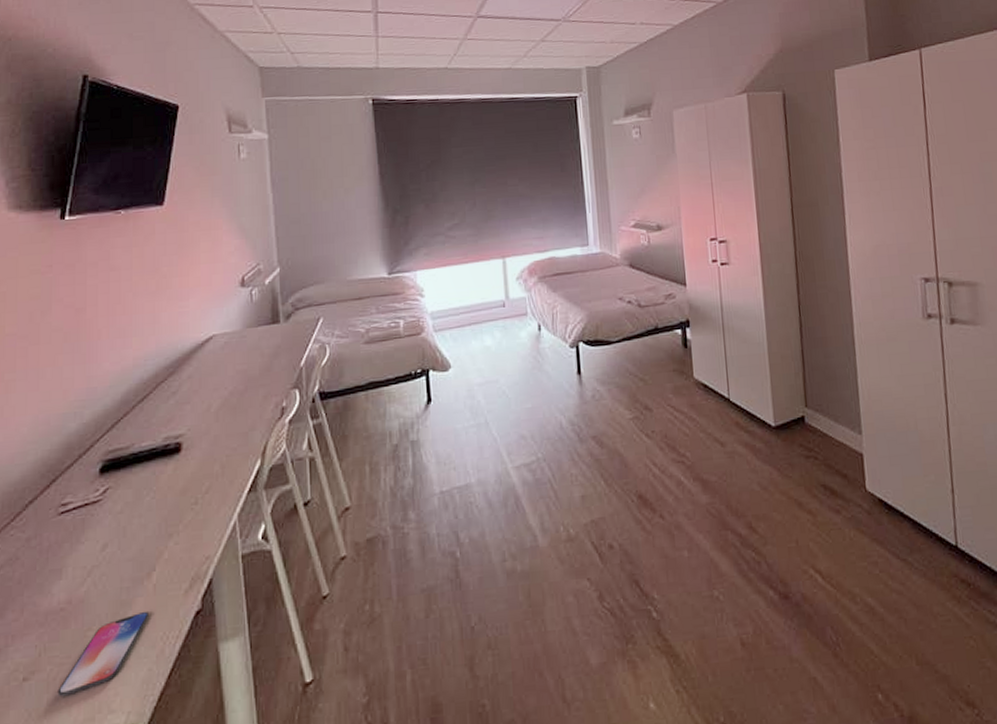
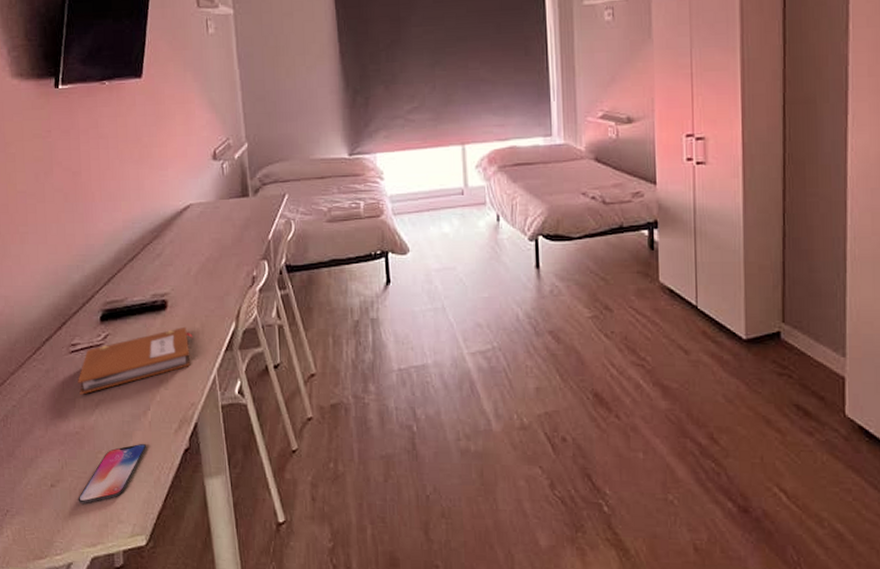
notebook: none [67,470,210,563] -> present [78,326,192,395]

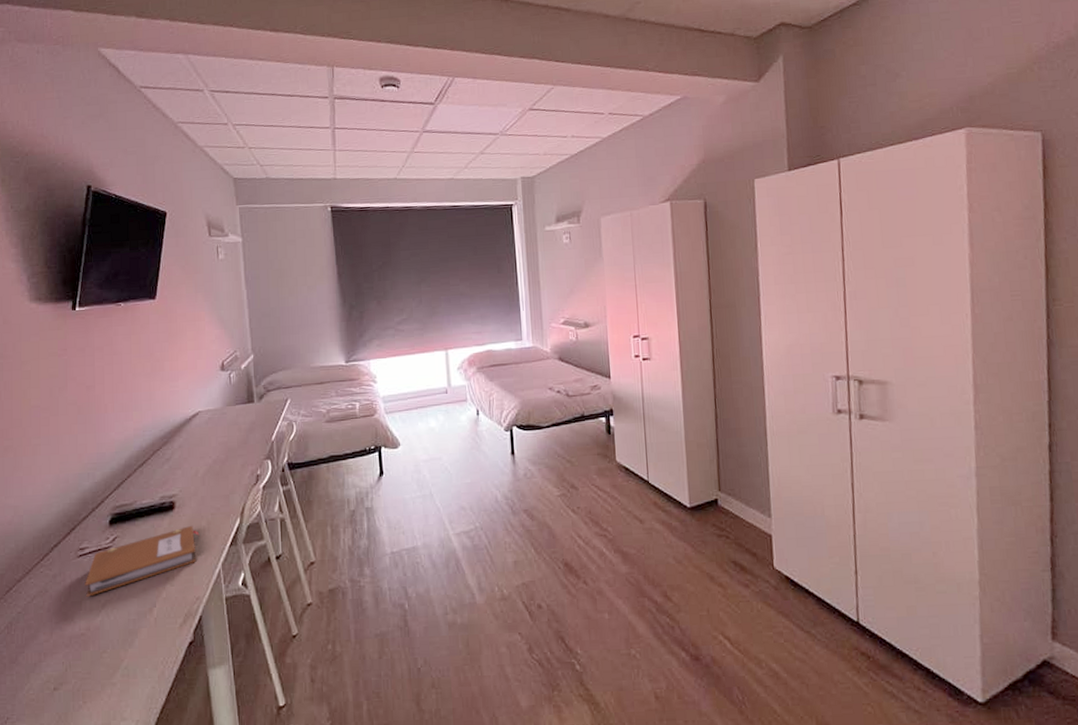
smartphone: present [78,443,146,504] -> none [81,639,151,705]

